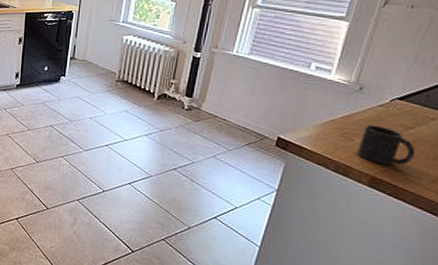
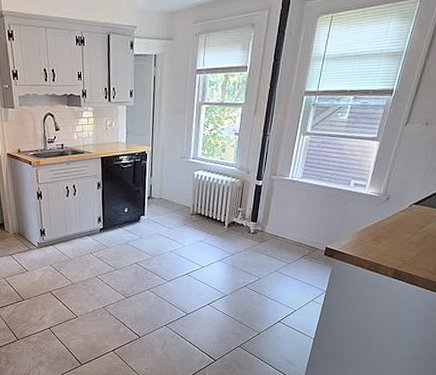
mug: present [357,124,416,165] -> none [385,227,426,259]

